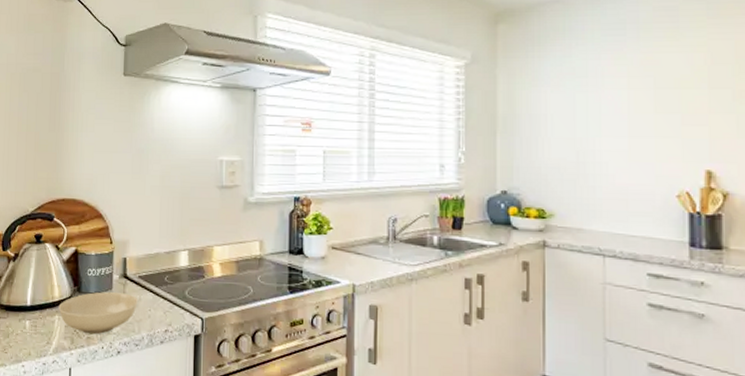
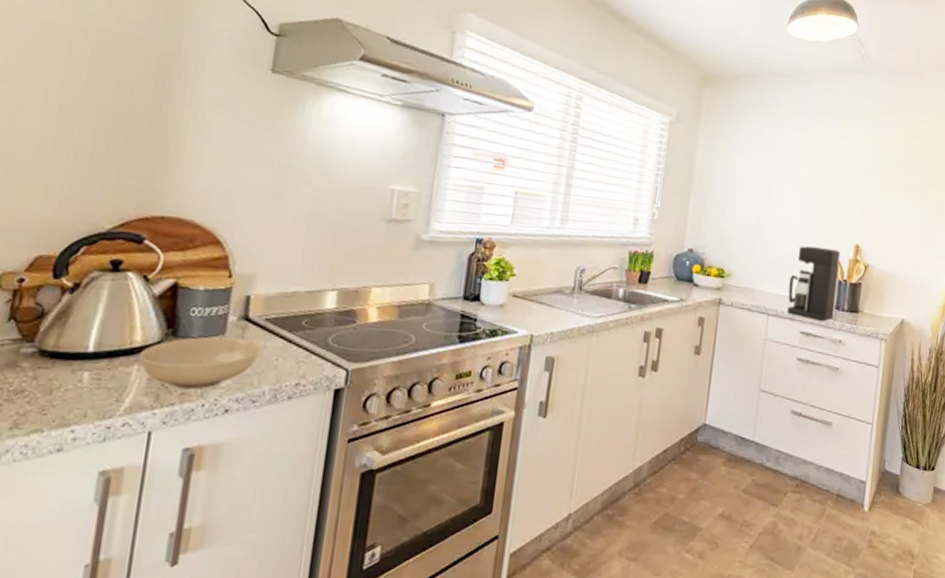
coffee maker: none [626,177,689,262] -> present [786,246,841,322]

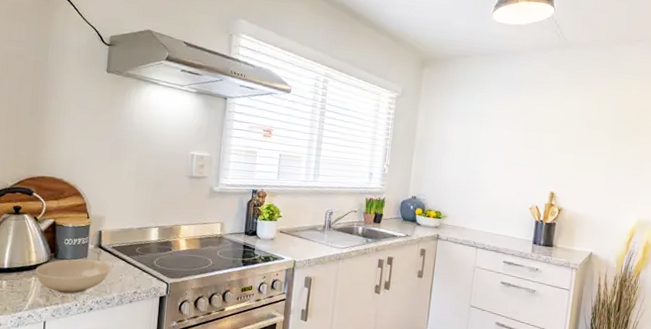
coffee maker: present [786,246,841,322] -> none [492,193,538,254]

